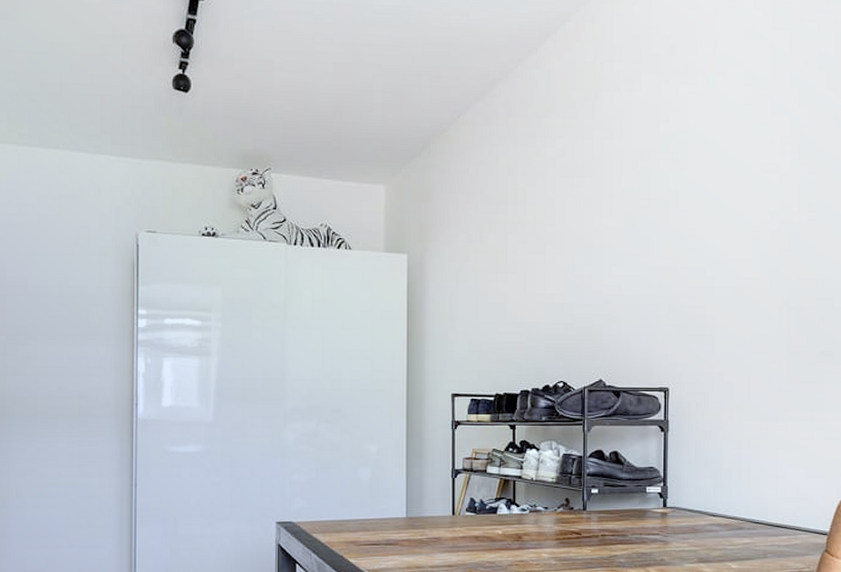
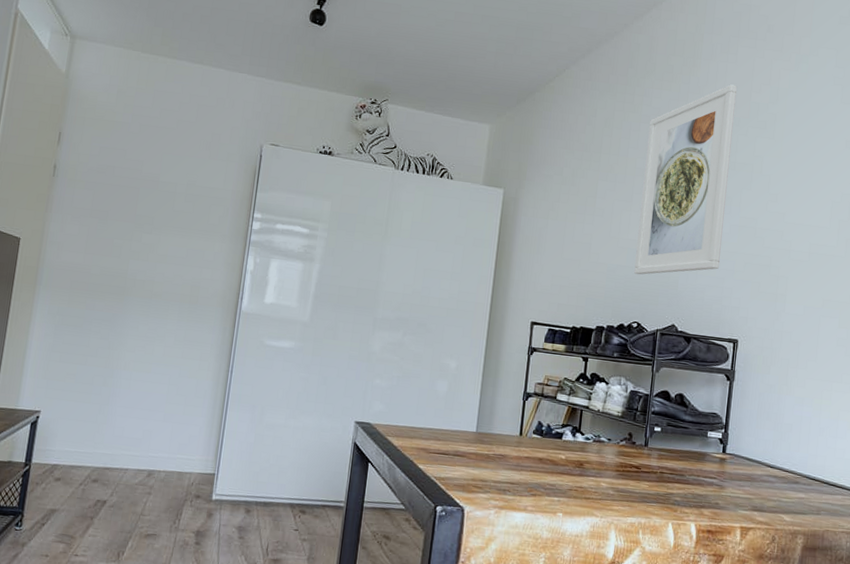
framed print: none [555,115,643,331] -> present [634,84,737,275]

